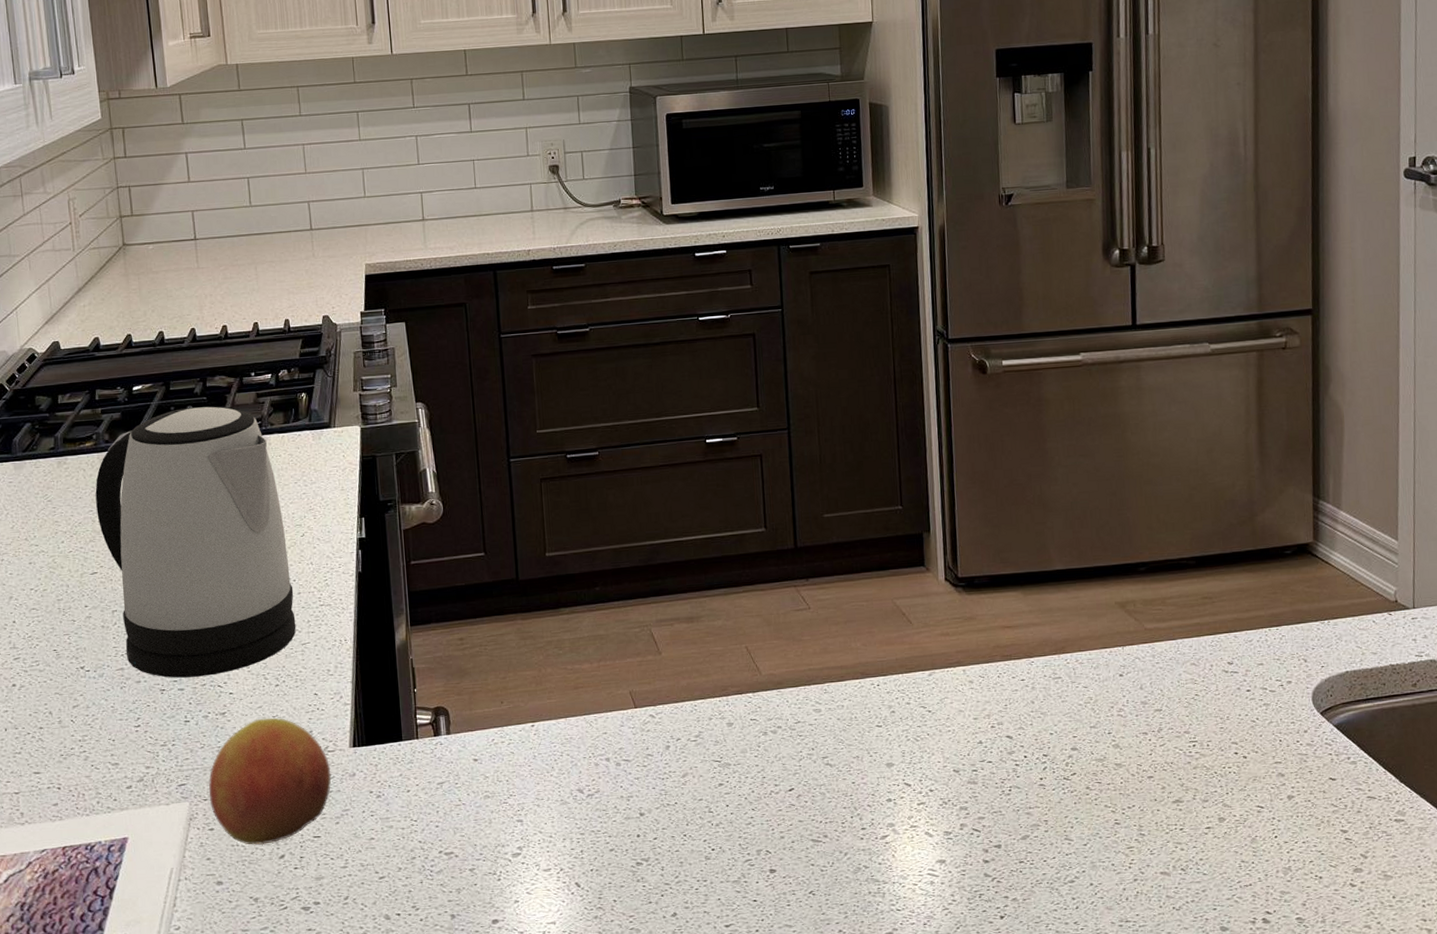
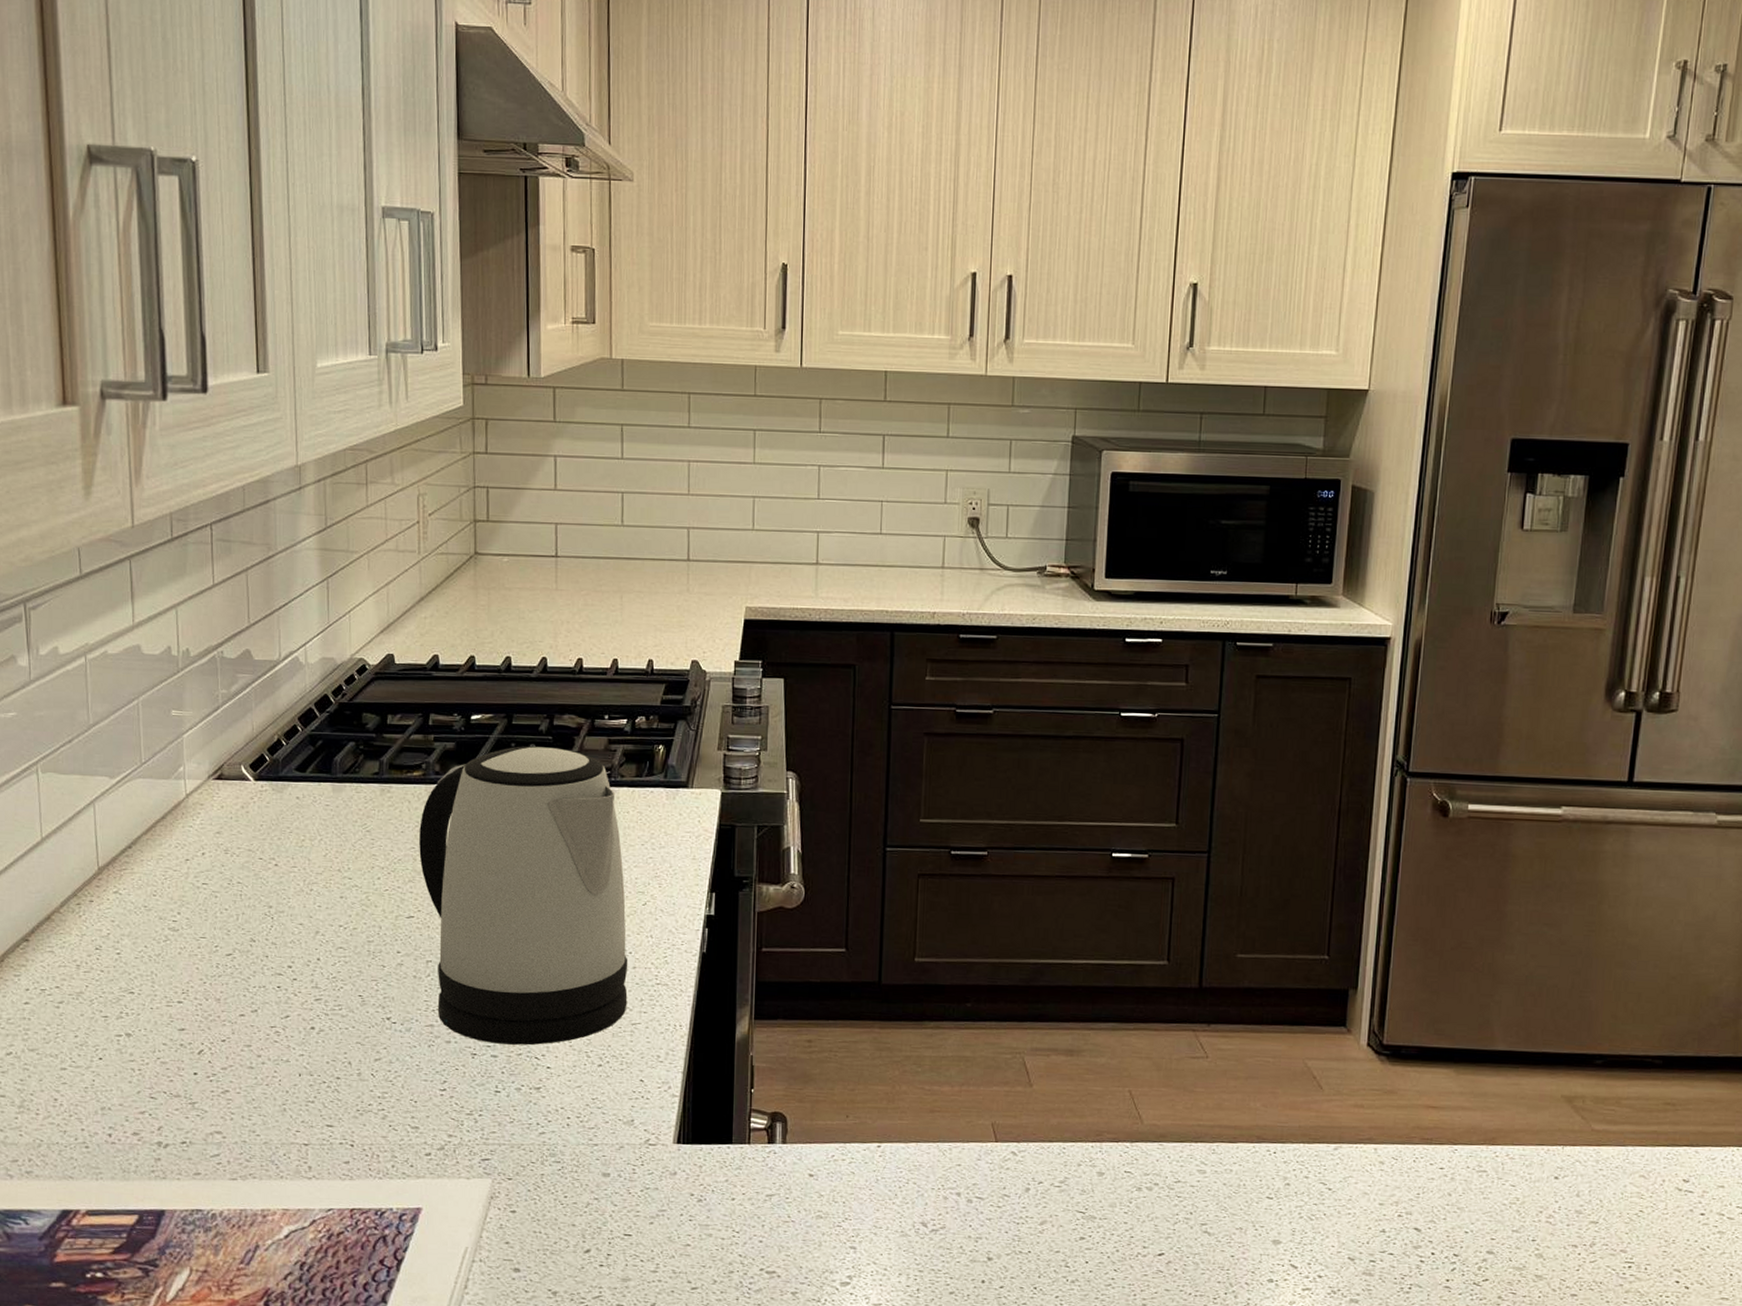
apple: present [208,717,332,846] -> none [514,1099,650,1236]

